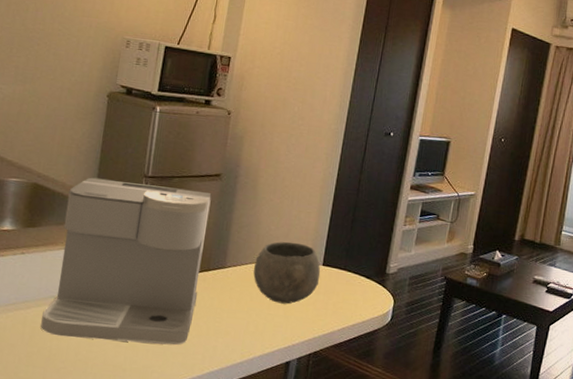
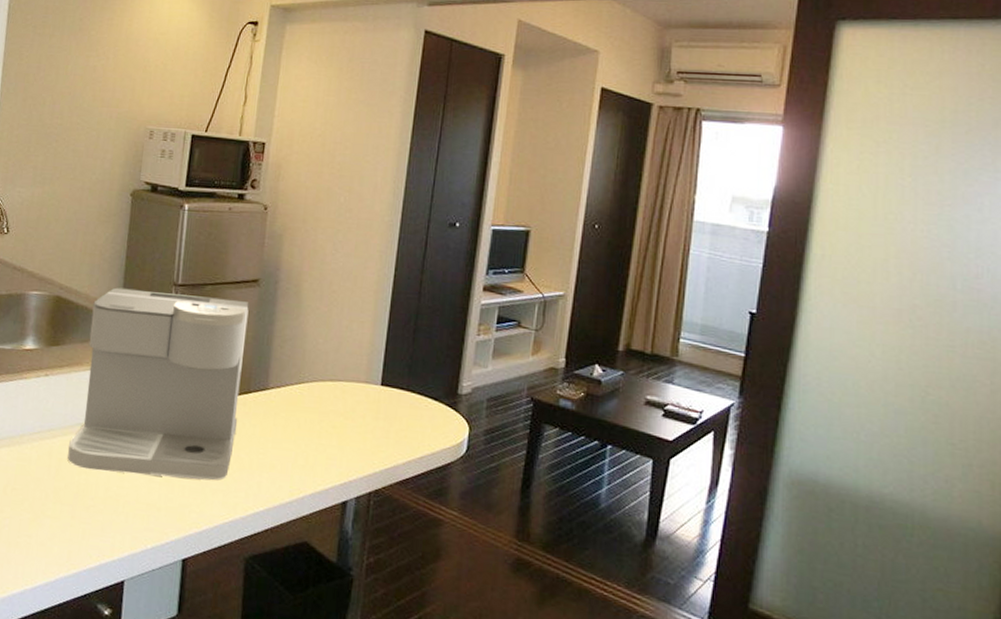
bowl: present [253,241,321,304] -> none [300,357,379,432]

